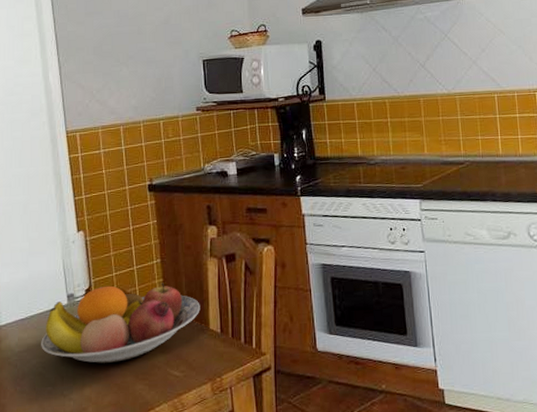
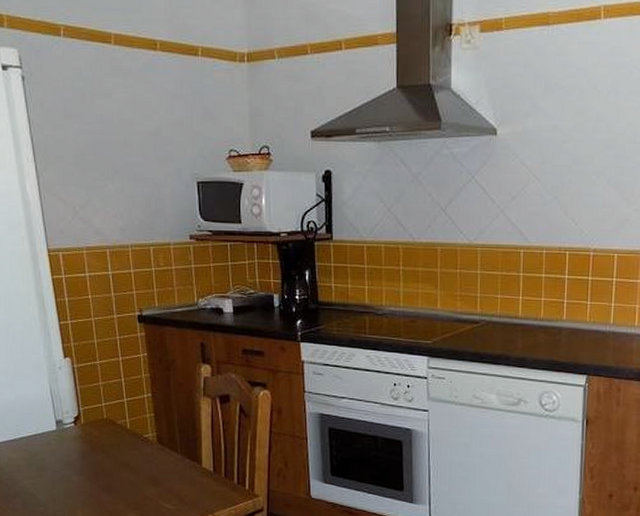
fruit bowl: present [41,282,200,363] -> none [31,415,193,490]

